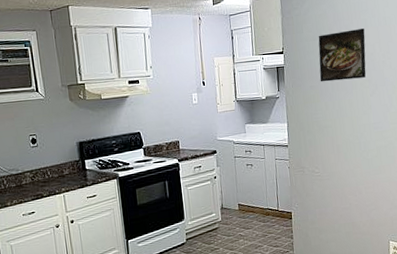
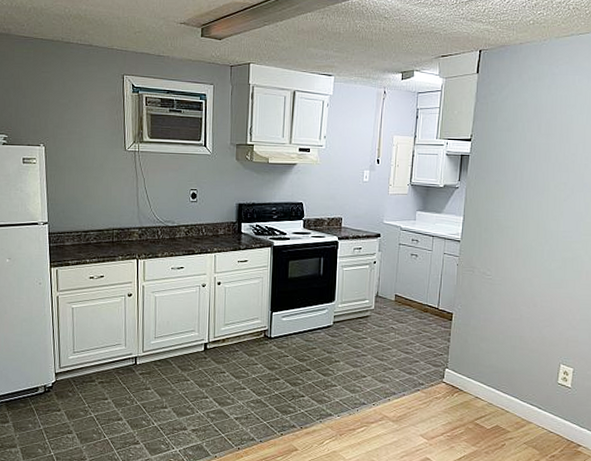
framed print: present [318,28,366,82] -> none [508,125,569,180]

